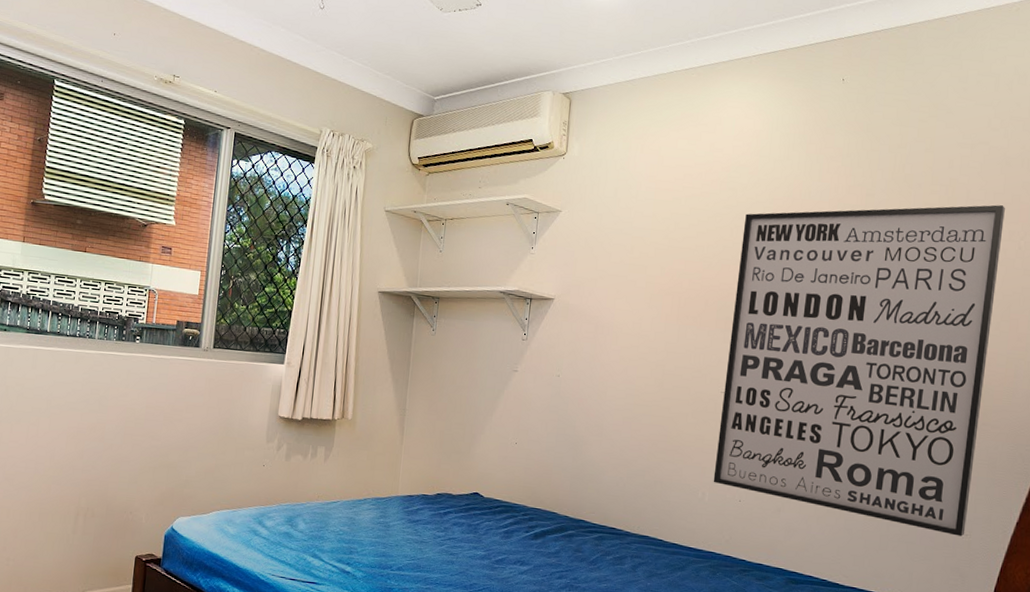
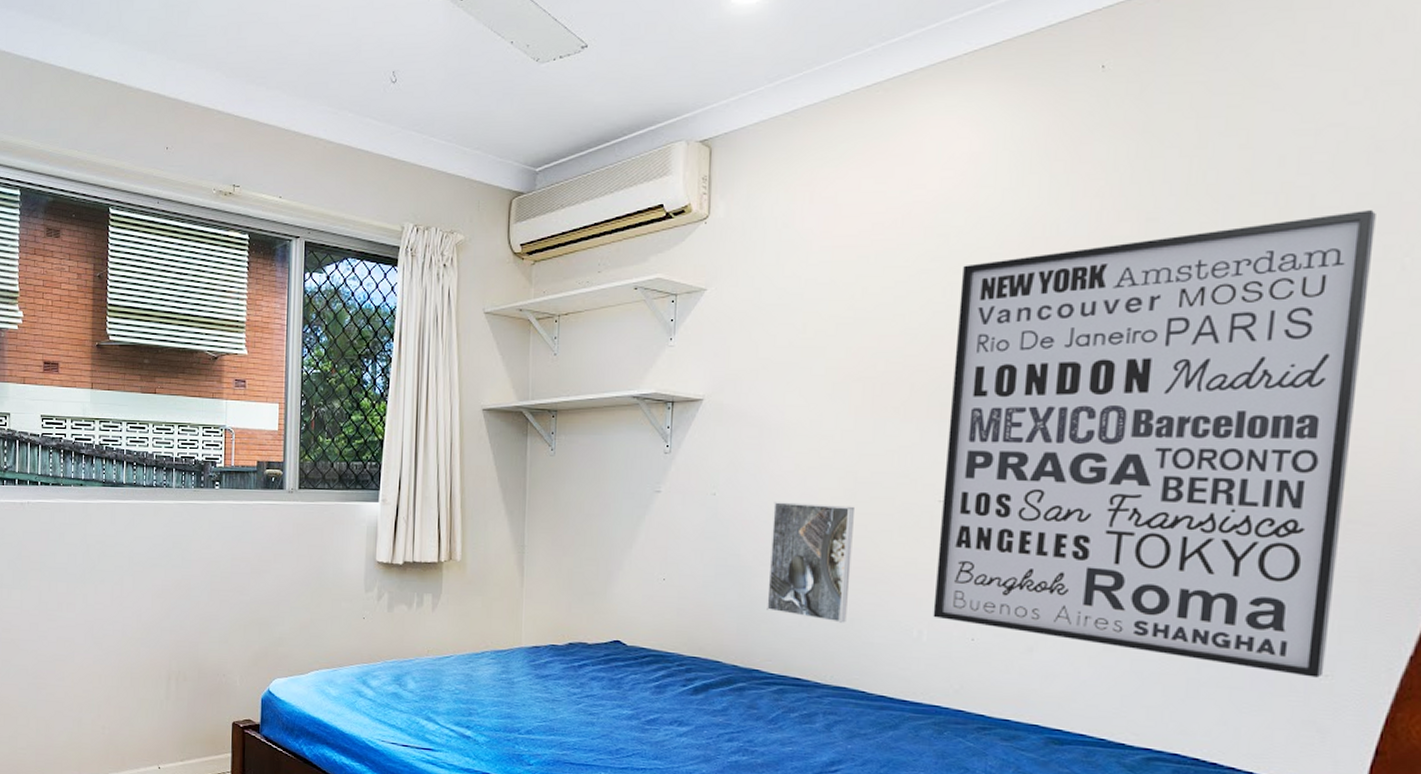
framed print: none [593,385,661,485] -> present [767,502,854,623]

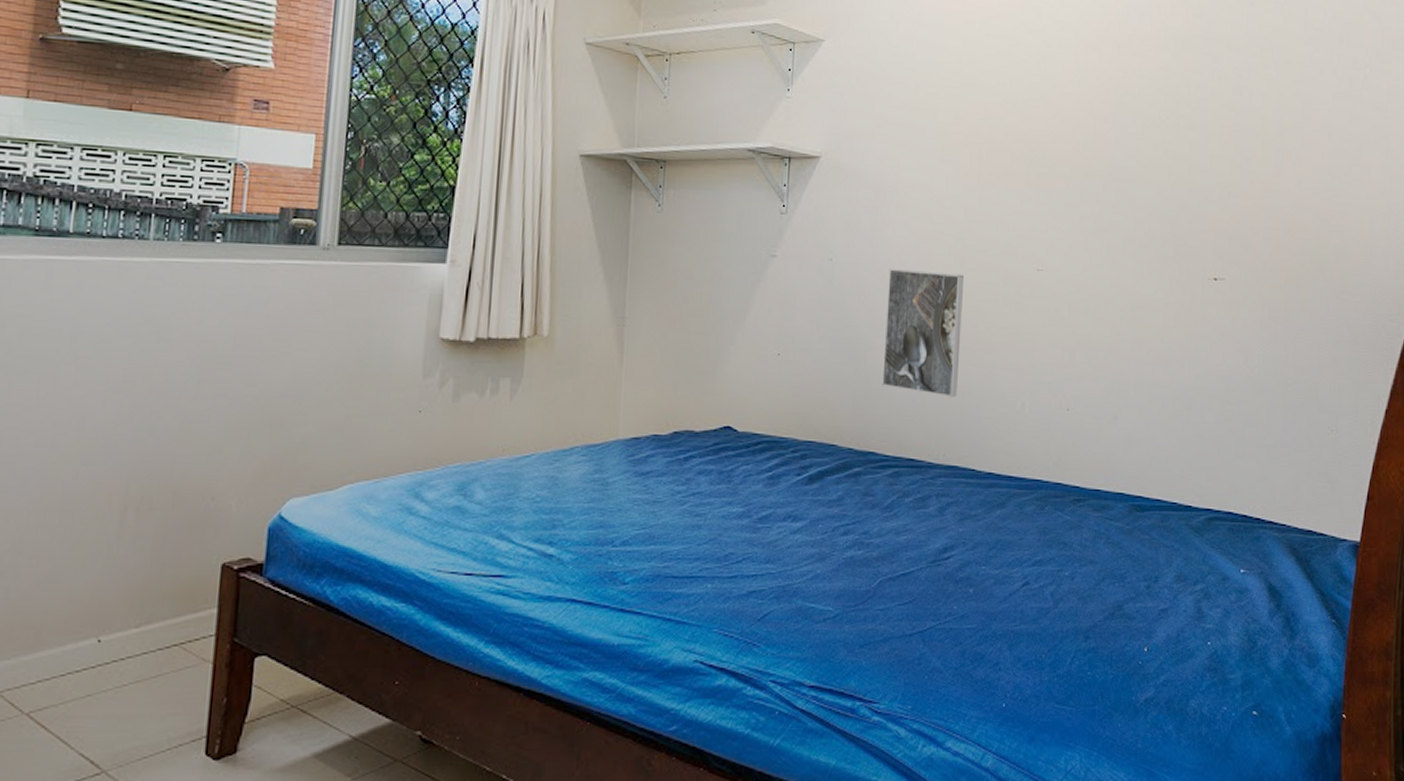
wall art: present [933,210,1376,678] -> none [1034,26,1347,433]

